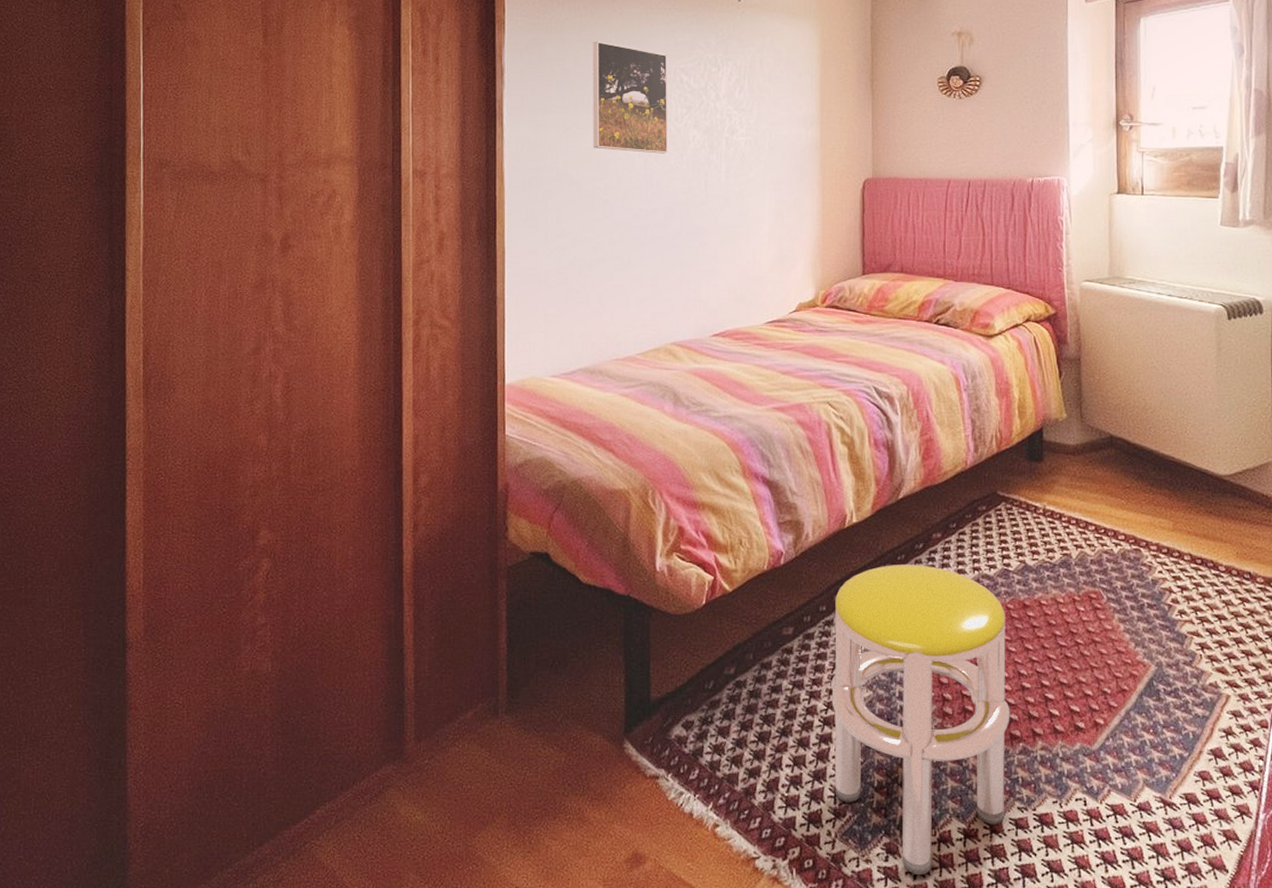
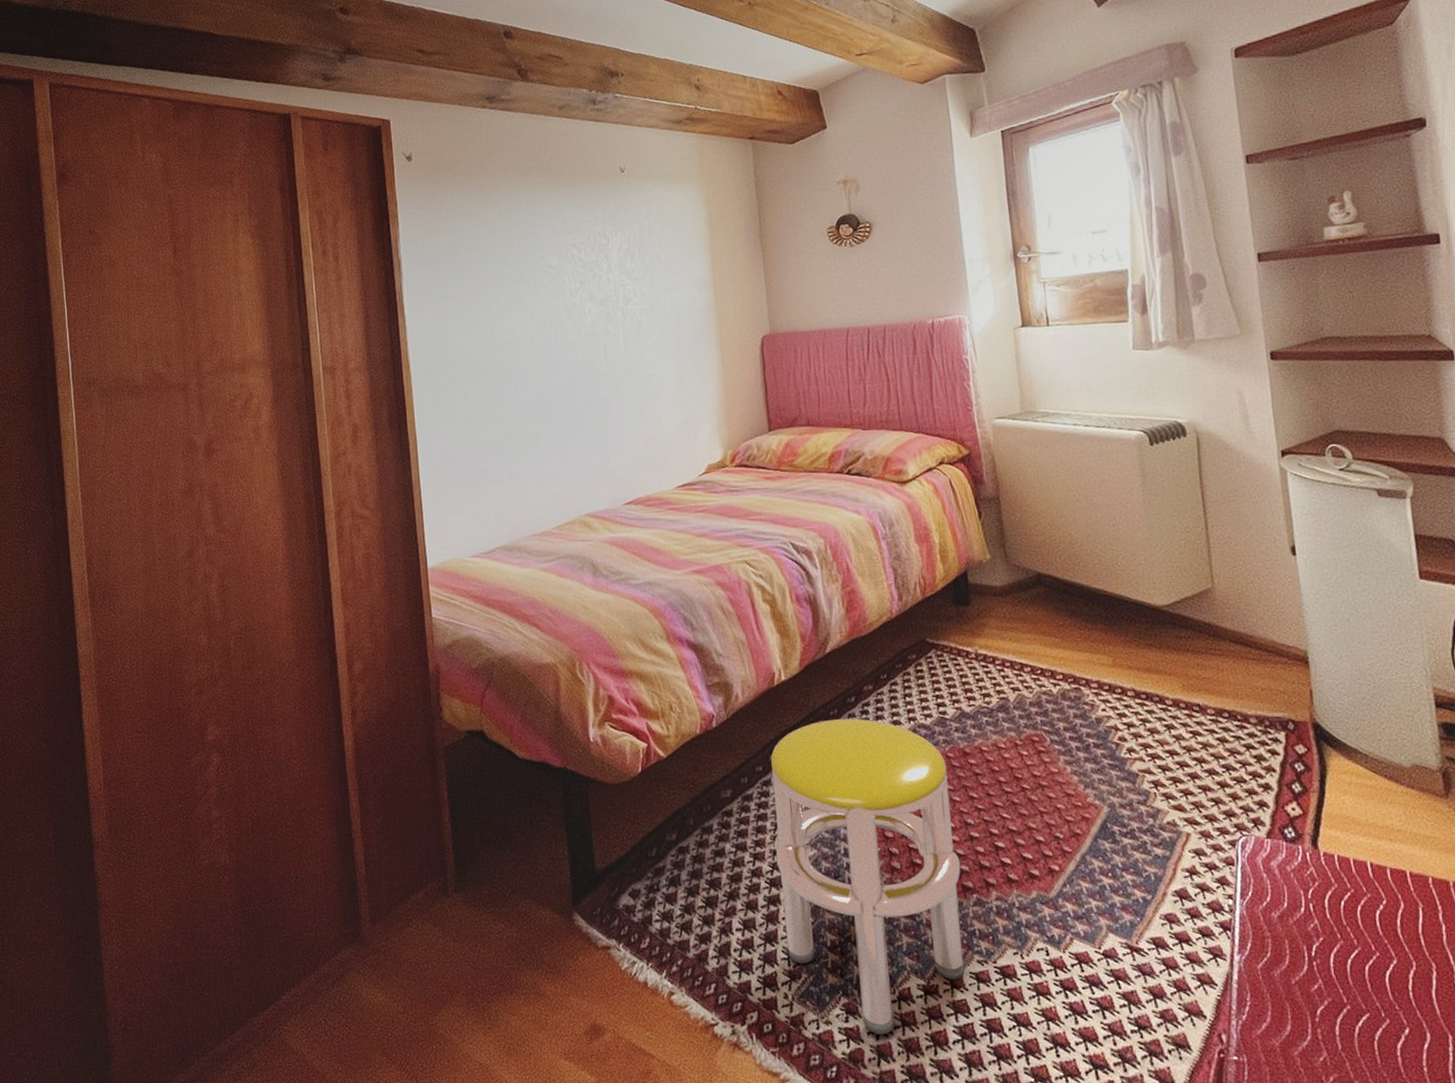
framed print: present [592,41,669,154] -> none [483,225,566,330]

